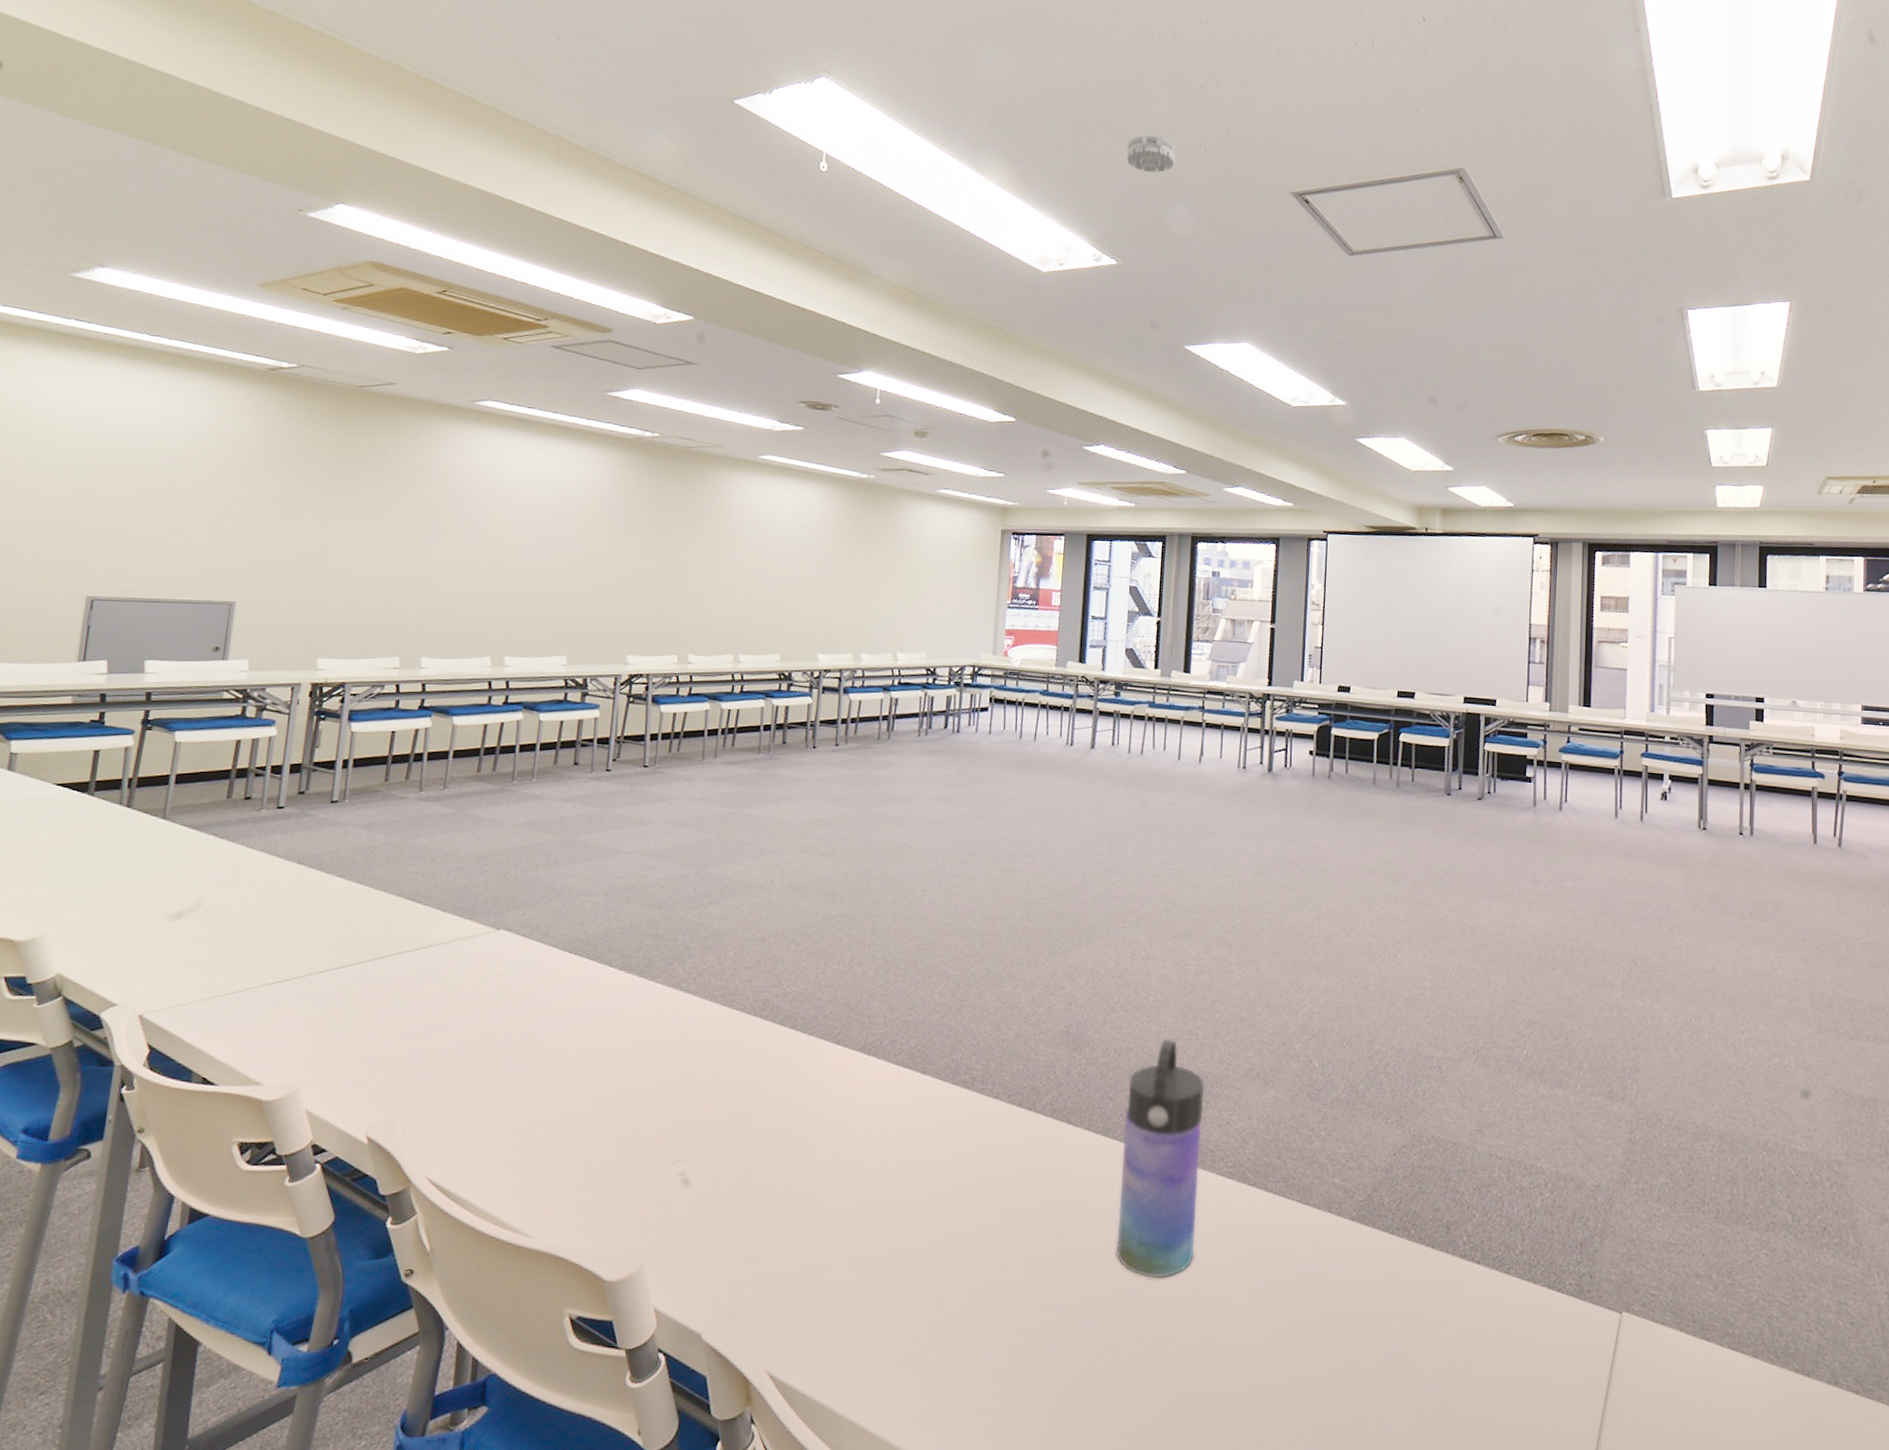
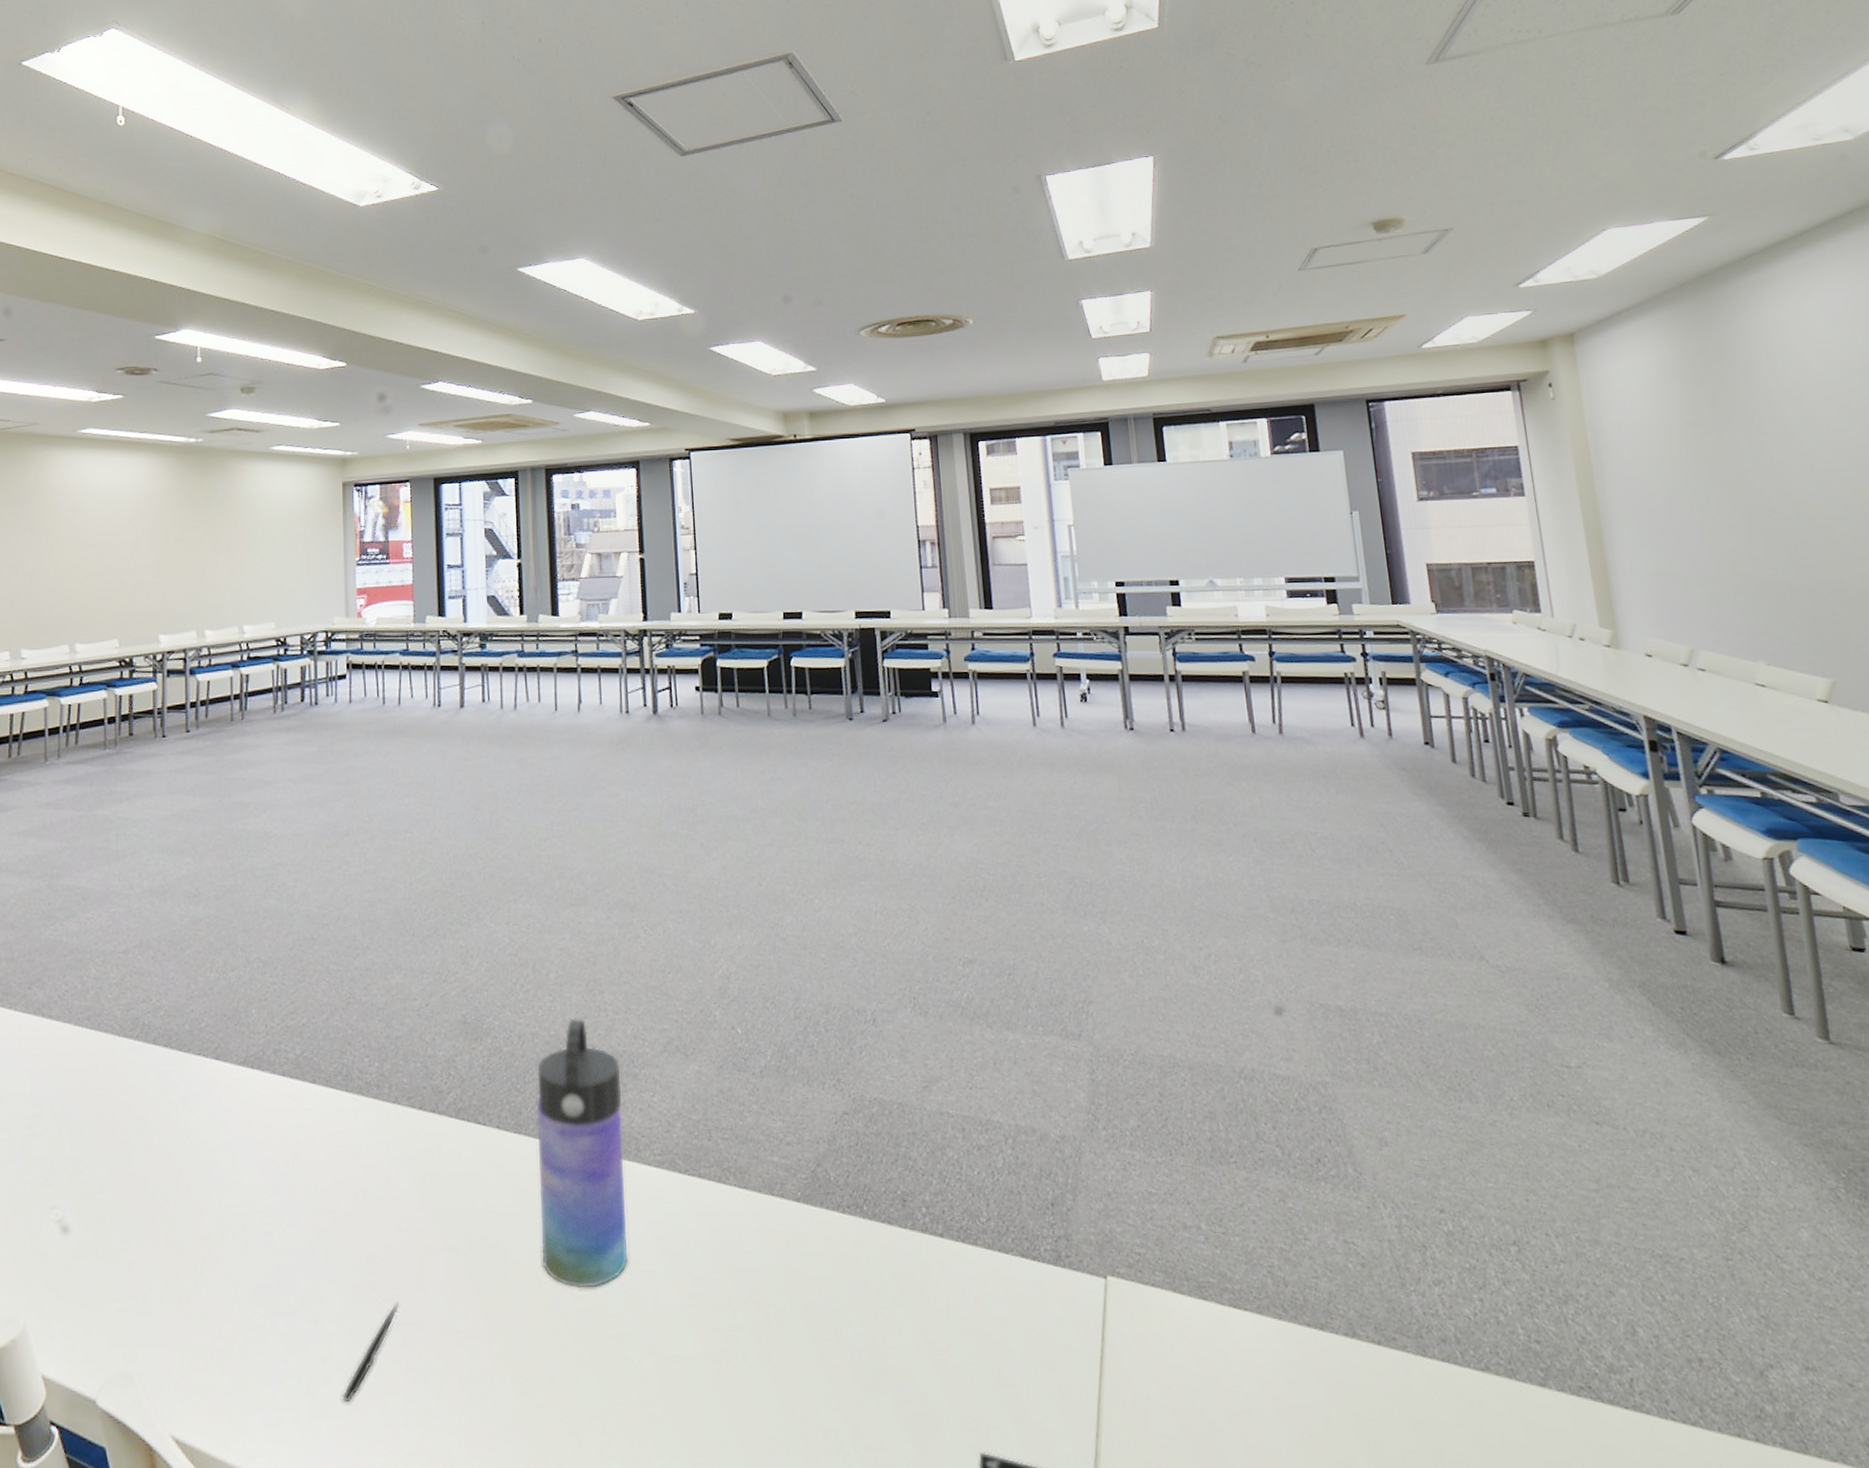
pen: none [924,1274,983,1357] -> present [342,1302,399,1402]
smoke detector: present [1126,134,1176,173] -> none [436,52,488,92]

